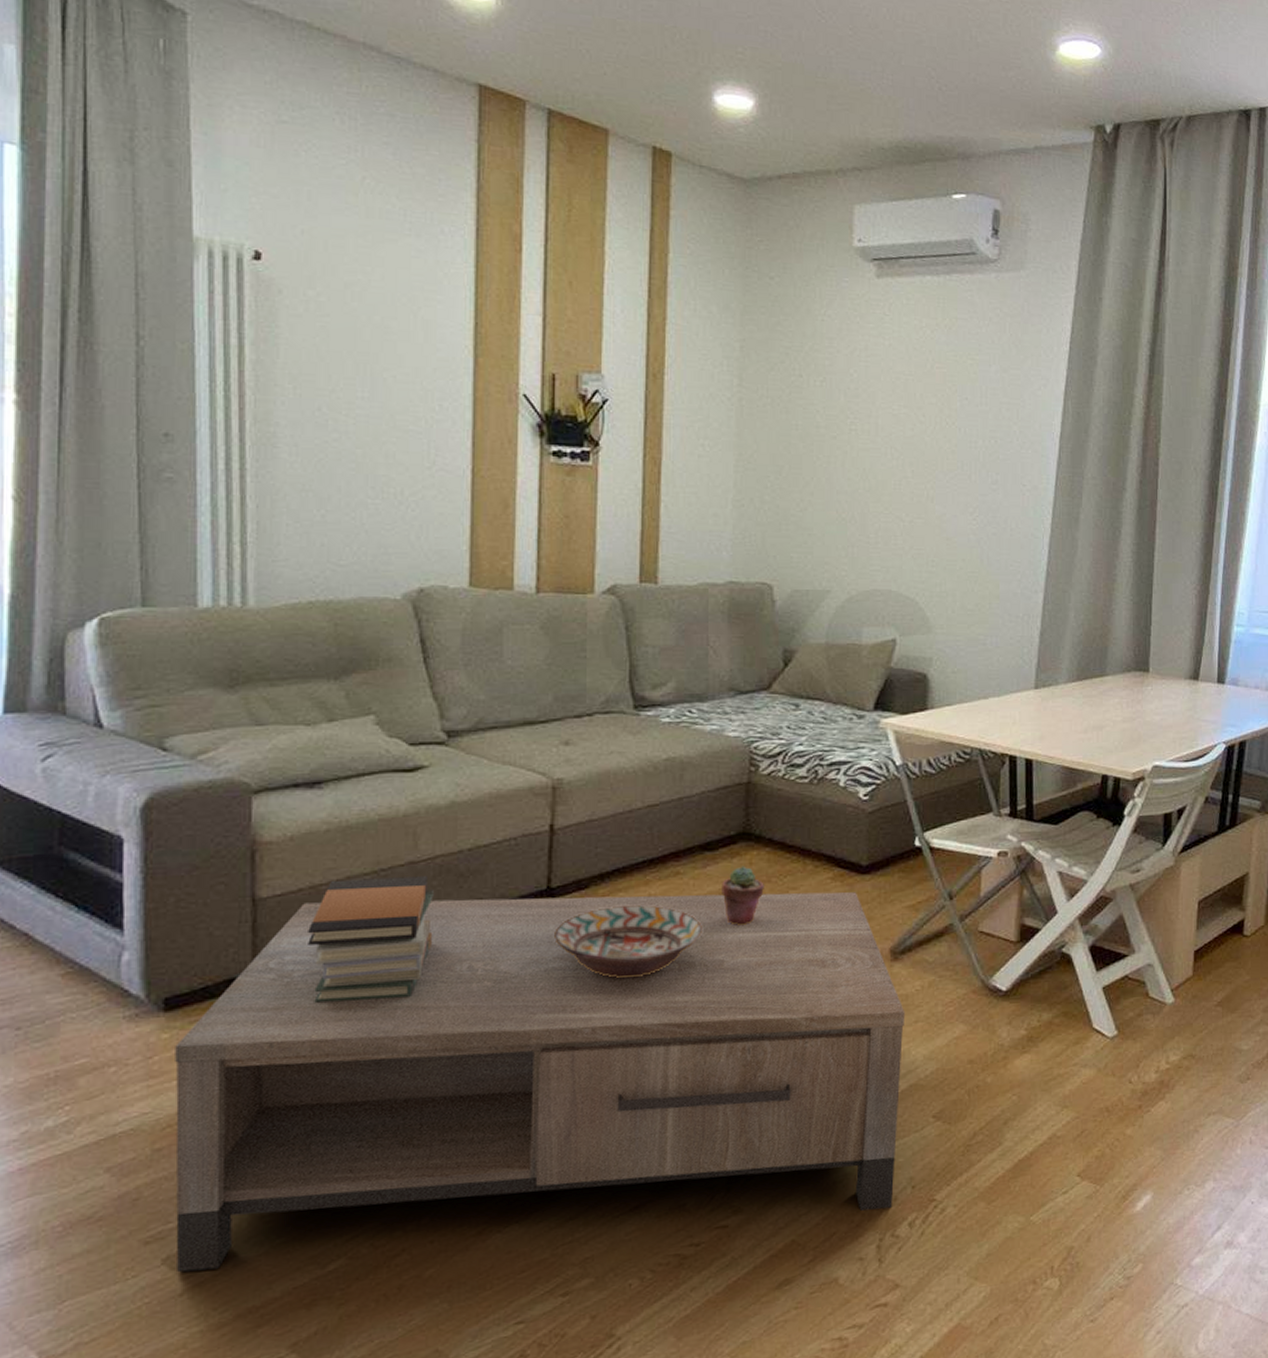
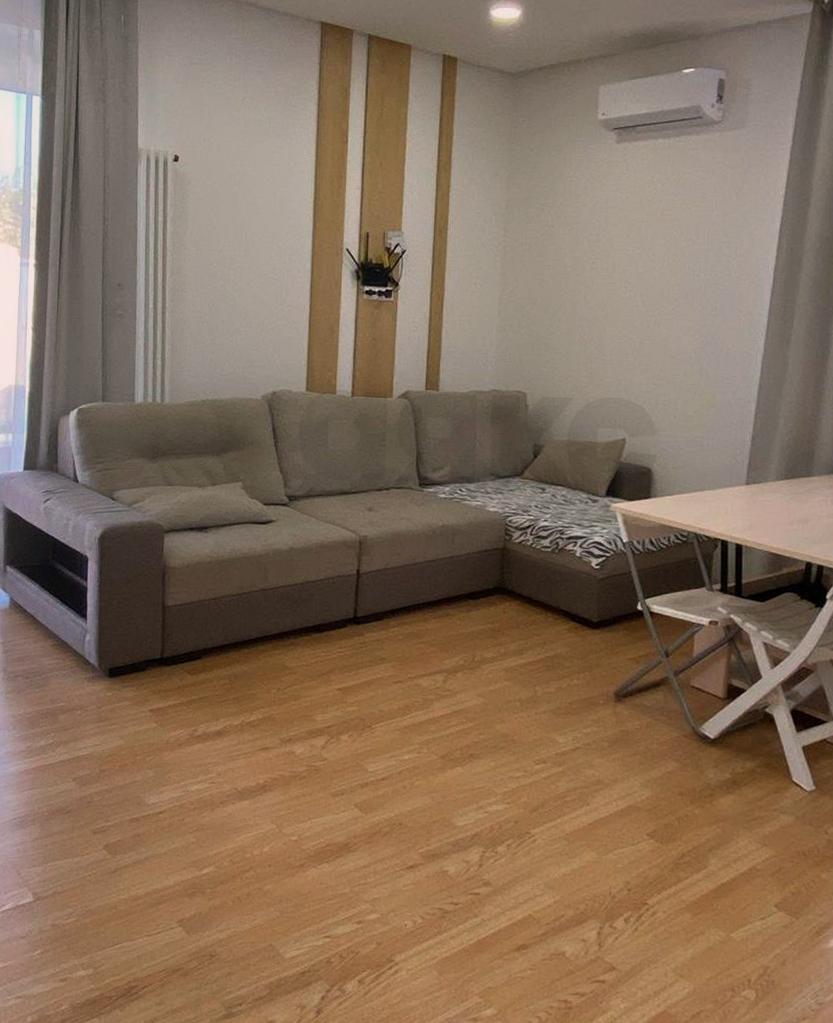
coffee table: present [175,892,906,1273] -> none [112,612,626,904]
book stack: present [308,876,434,1003] -> none [196,597,277,686]
decorative bowl: present [554,905,704,979] -> none [358,635,467,692]
potted succulent: present [722,866,764,925] -> none [481,613,514,660]

